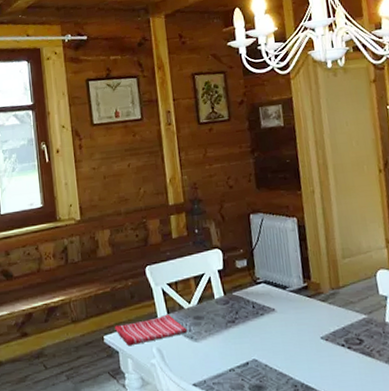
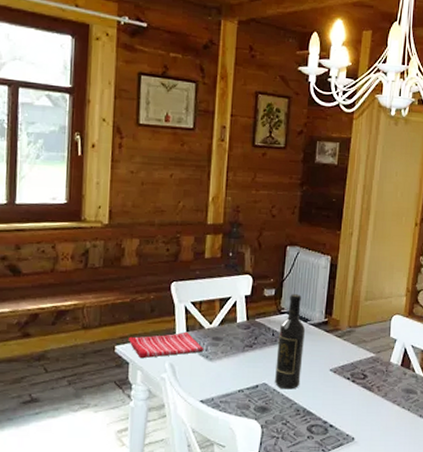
wine bottle: none [258,261,292,364] -> present [275,294,306,390]

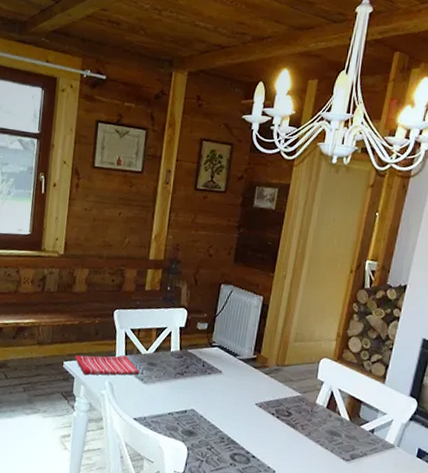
wine bottle: present [275,294,306,390] -> none [202,329,235,418]

